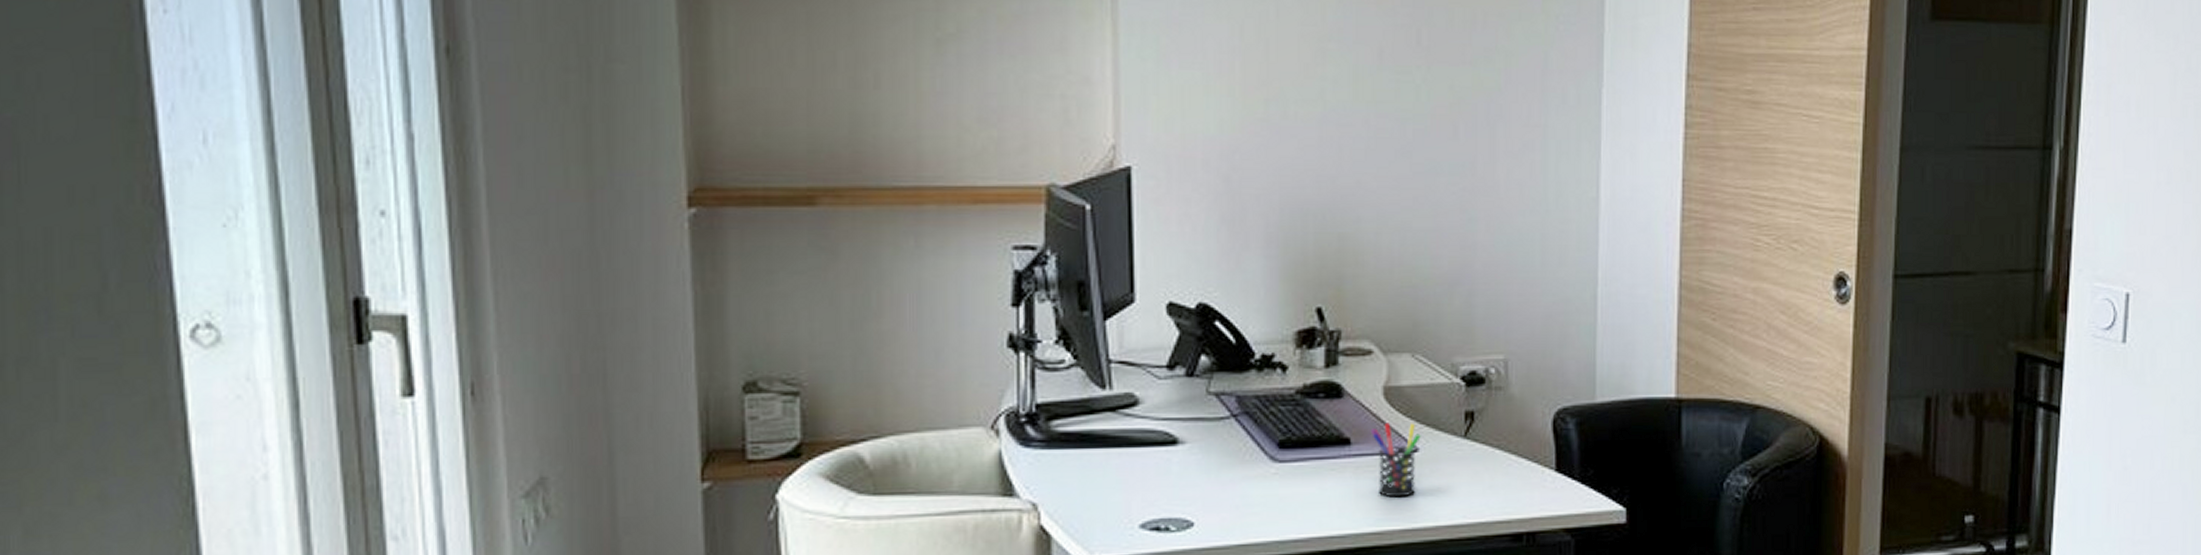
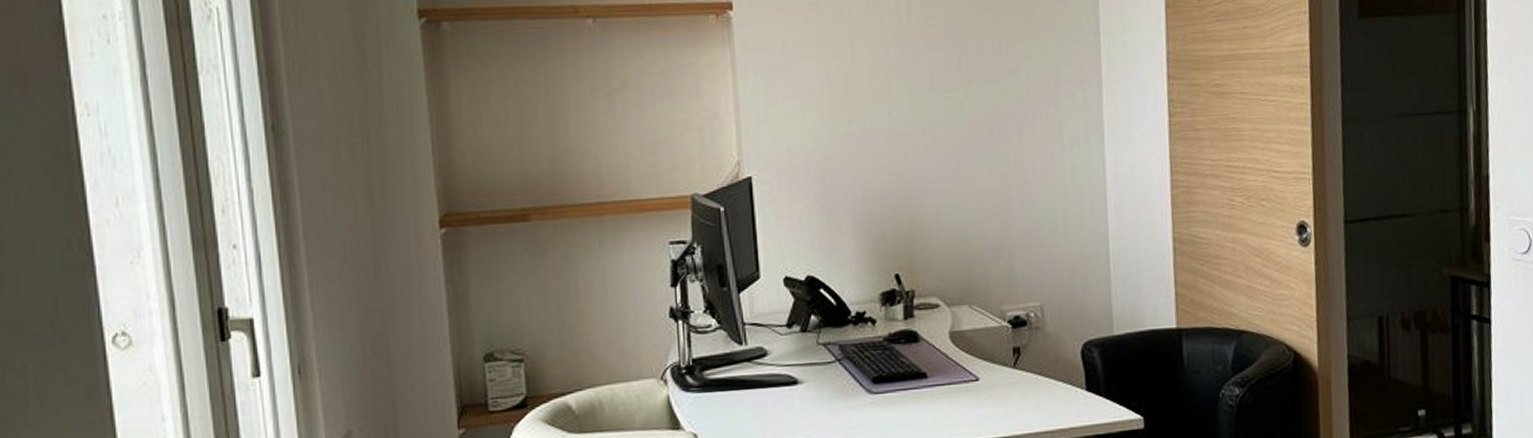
pen holder: present [1370,422,1421,498] -> none [941,359,980,417]

